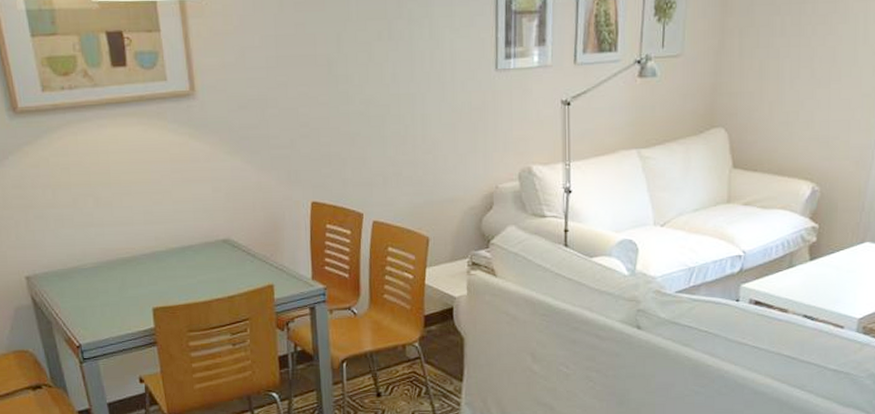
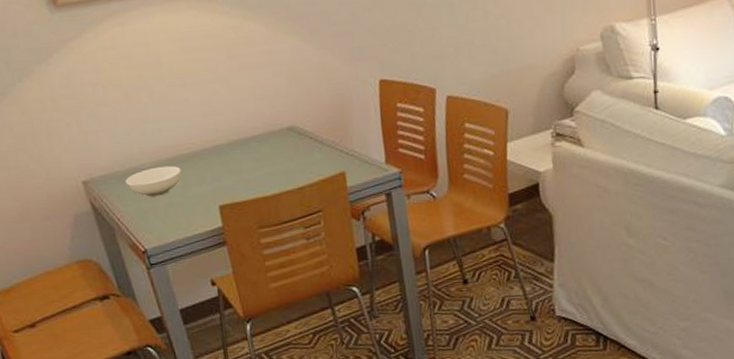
bowl: none [66,267,120,295] -> present [125,165,182,197]

